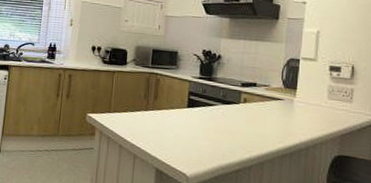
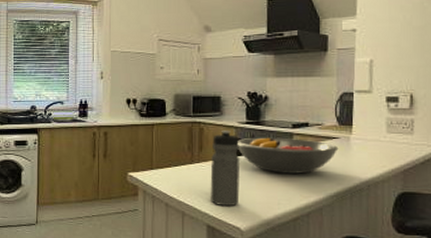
water bottle: none [161,82,192,154] -> present [210,129,240,207]
fruit bowl: none [190,92,283,130] -> present [238,137,339,174]

